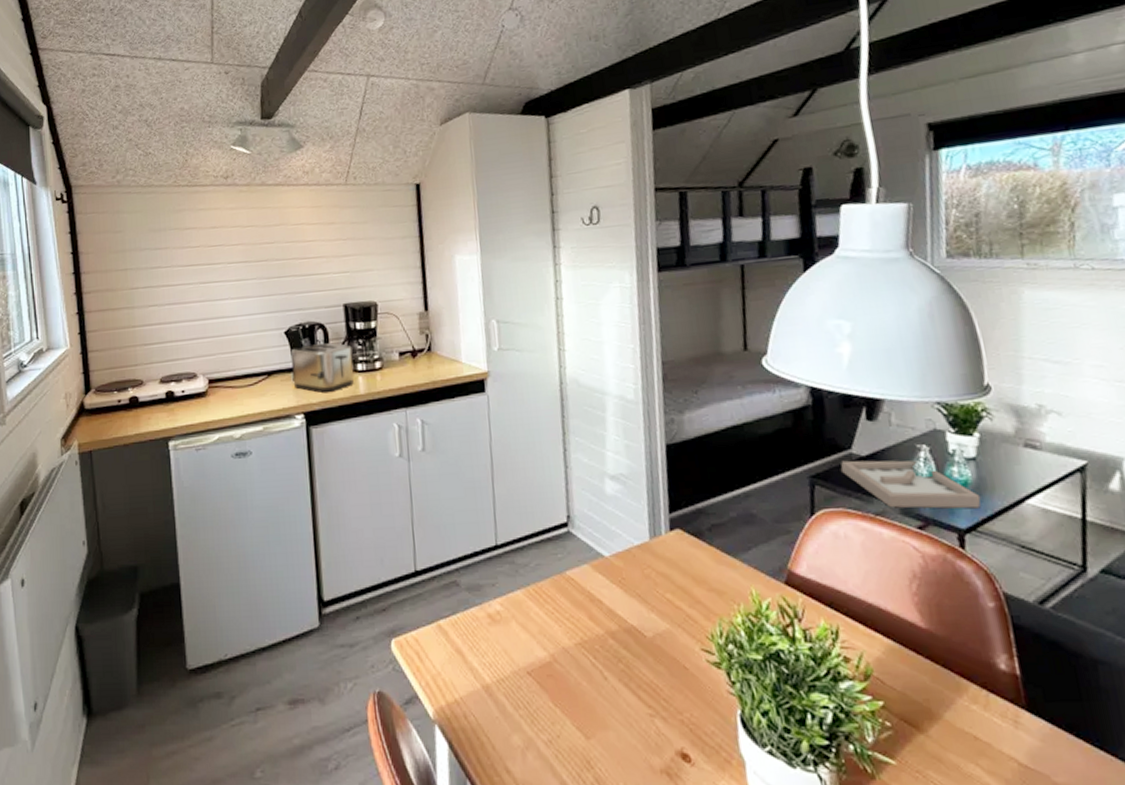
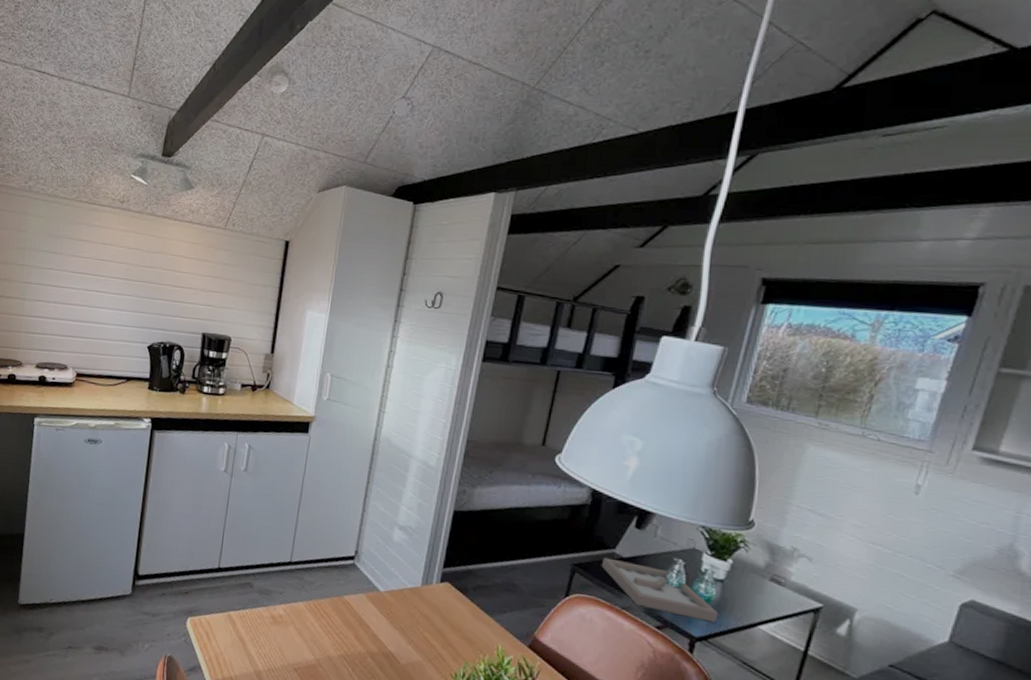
toaster: present [291,342,355,393] -> none [147,361,202,406]

